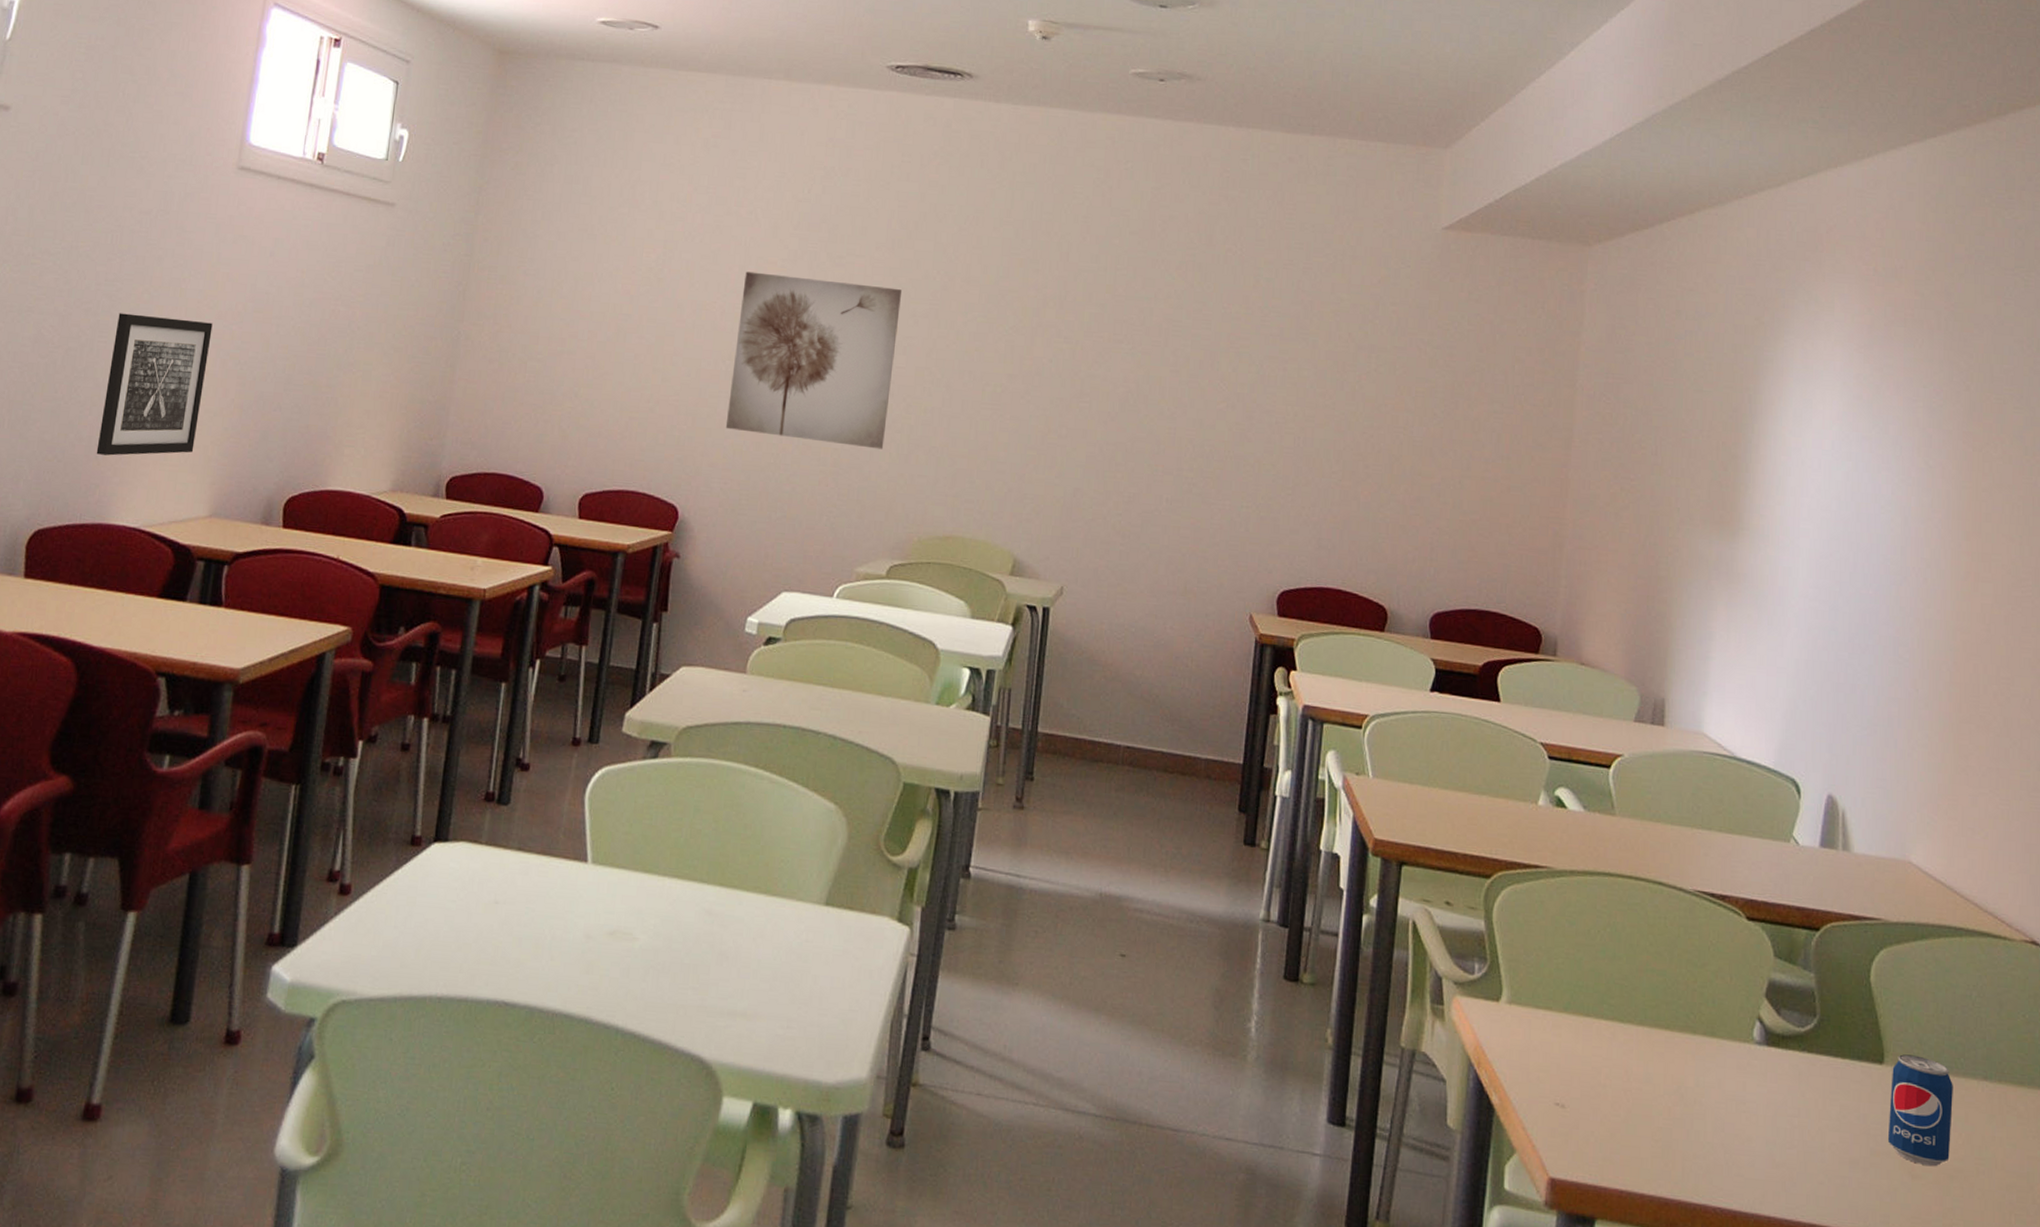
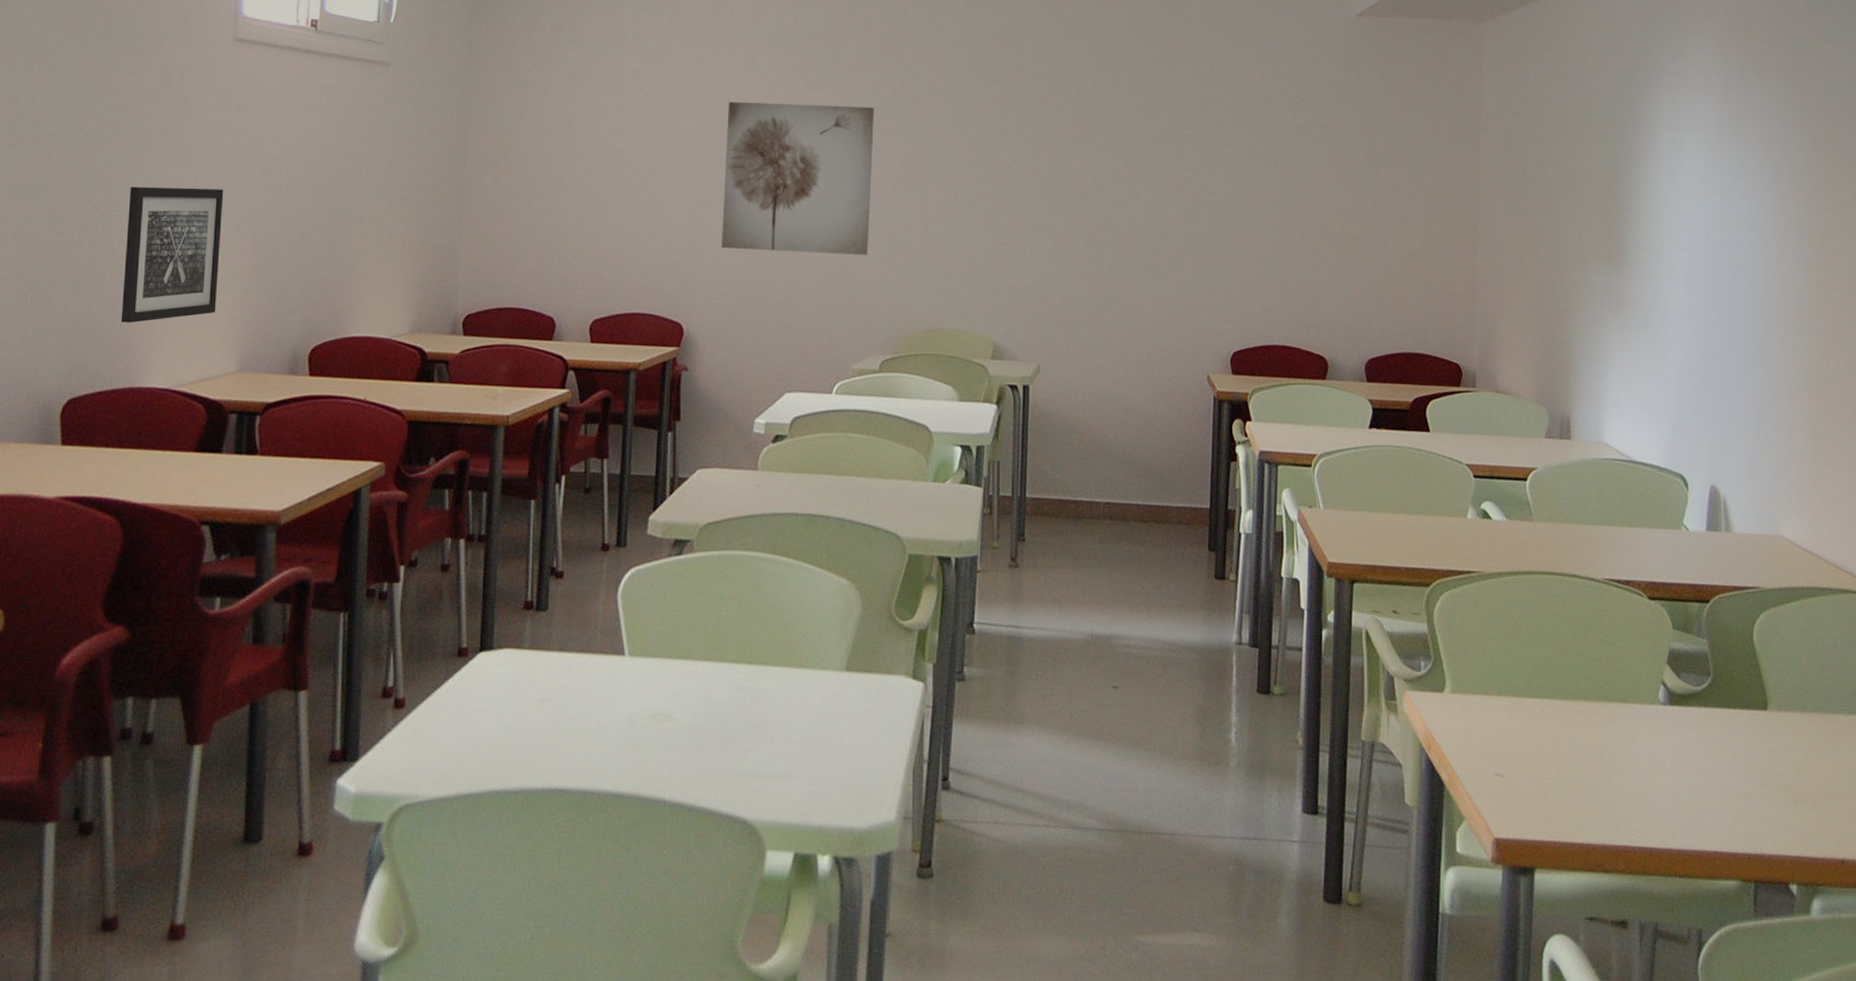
beverage can: present [1888,1054,1953,1167] -> none [1774,700,1826,792]

